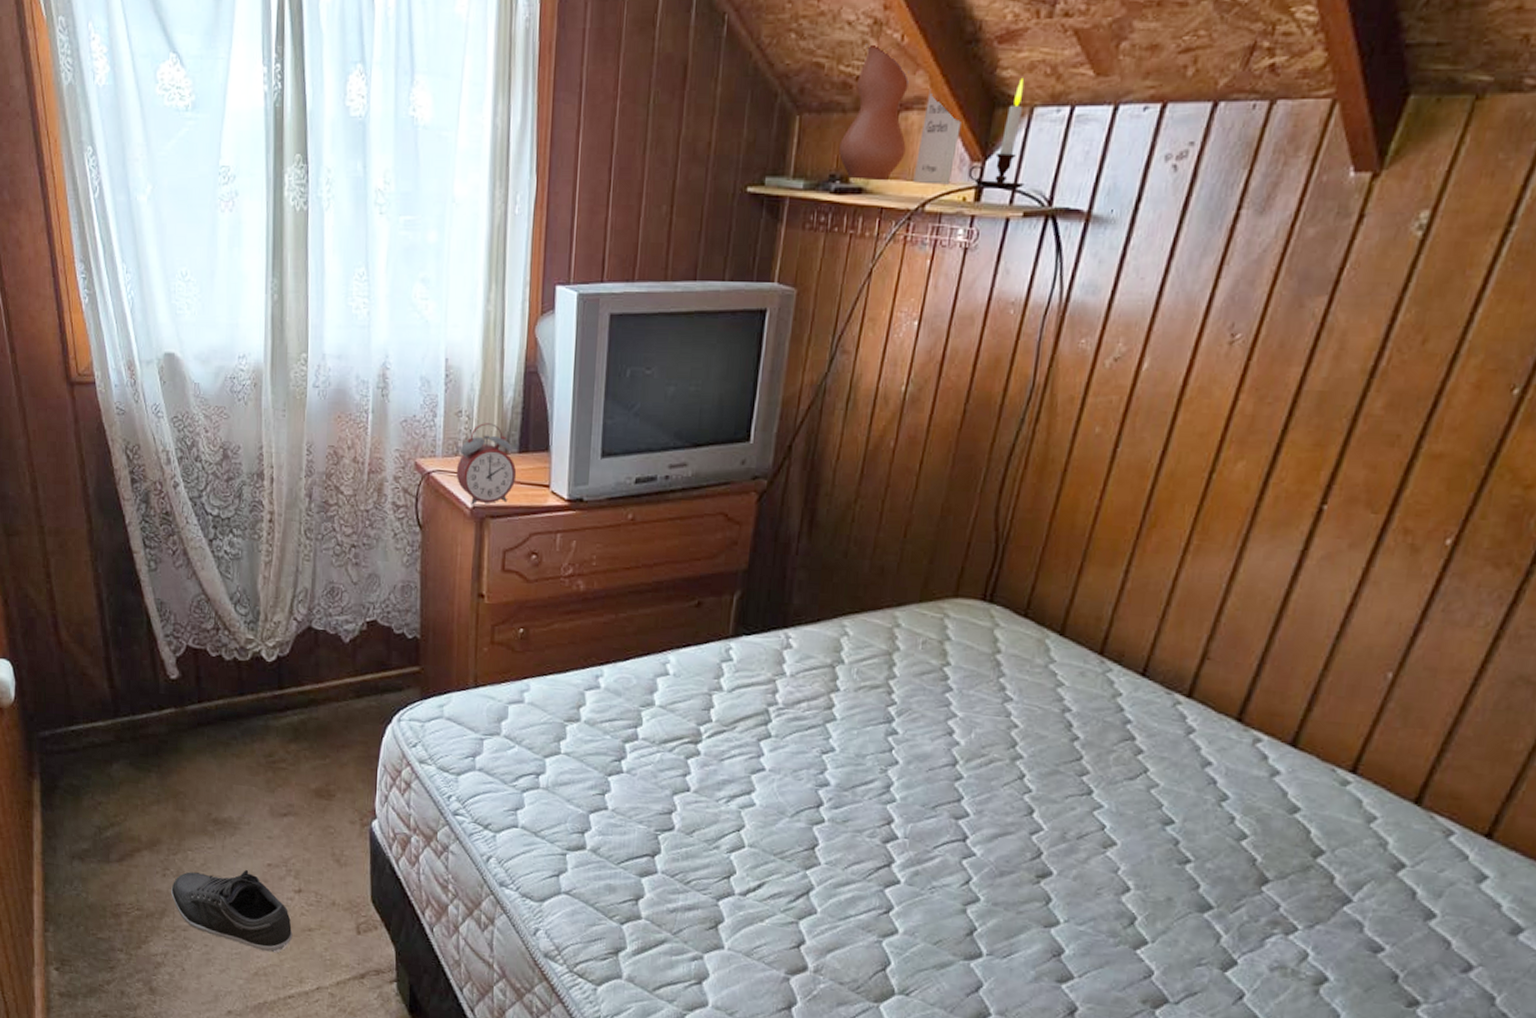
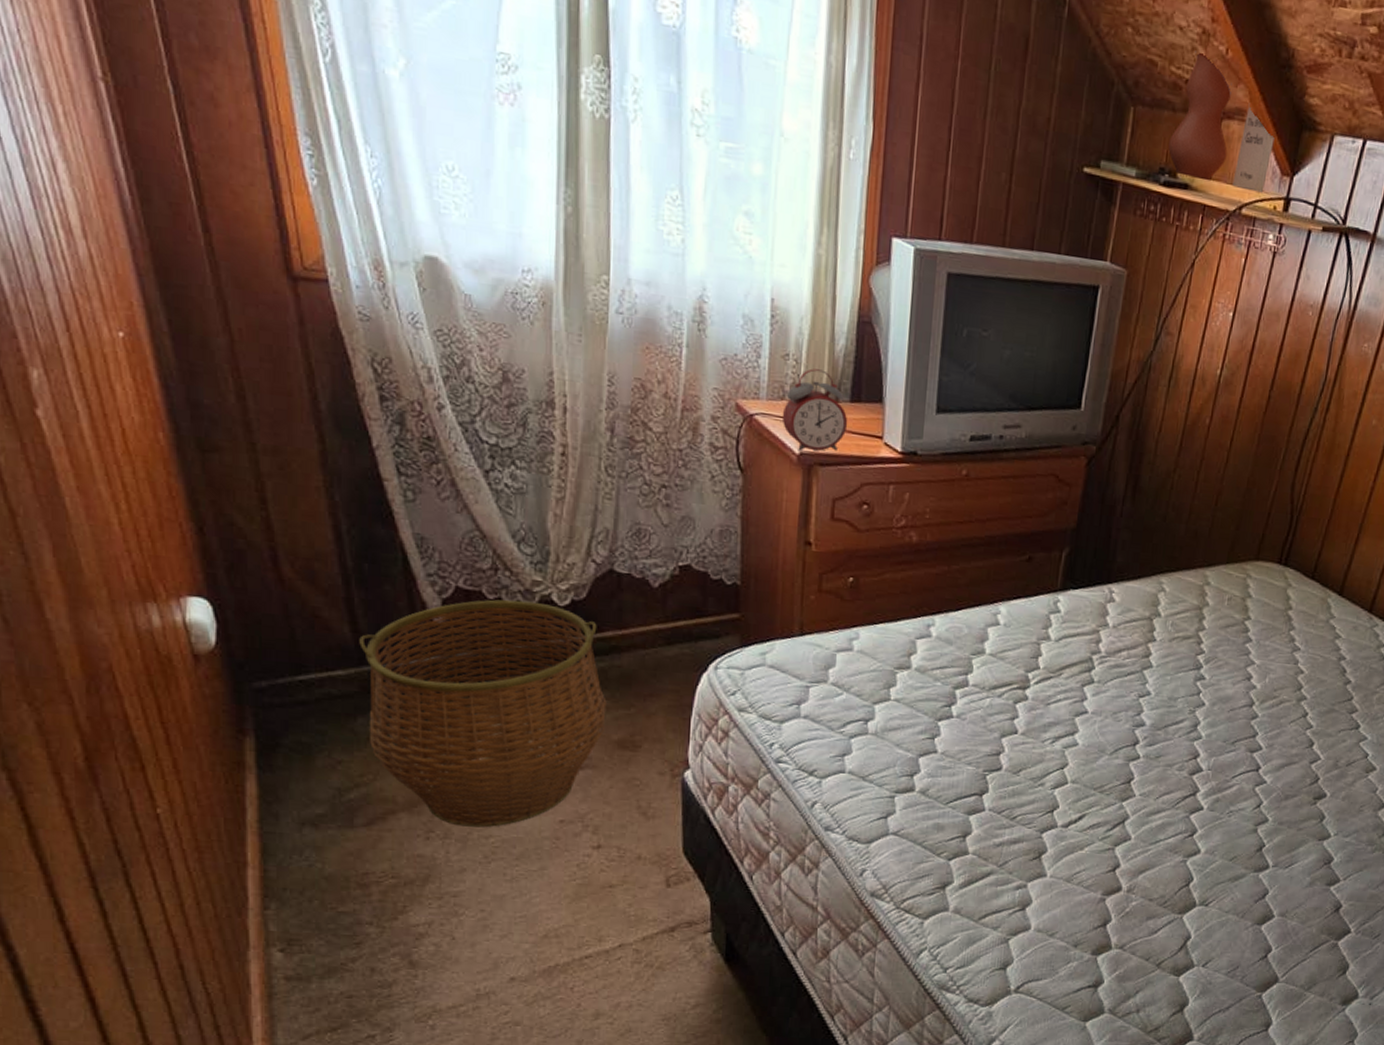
basket: none [115,656,306,868] -> present [359,599,607,828]
shoe: present [171,870,293,953] -> none [437,828,590,913]
candle: present [968,77,1025,190] -> none [1278,107,1327,206]

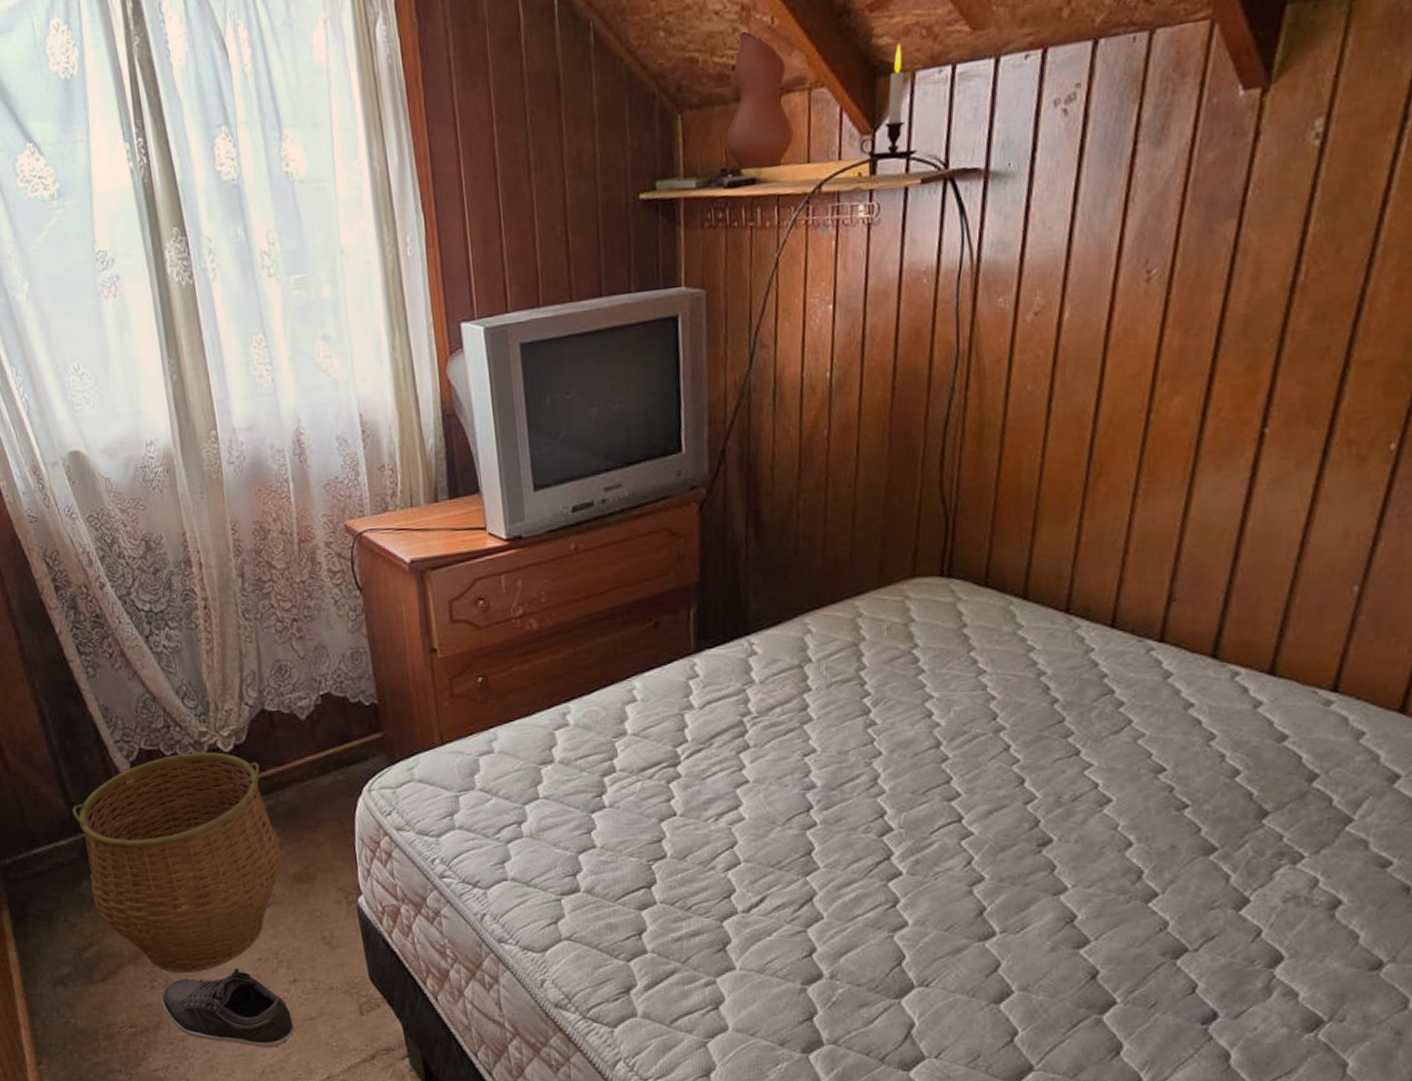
shoe: none [437,828,590,913] -> present [162,968,295,1049]
alarm clock: present [782,368,848,451] -> none [387,473,451,560]
book: present [1232,102,1275,193] -> none [805,67,845,166]
candle: none [1278,107,1327,206] -> present [859,43,918,160]

